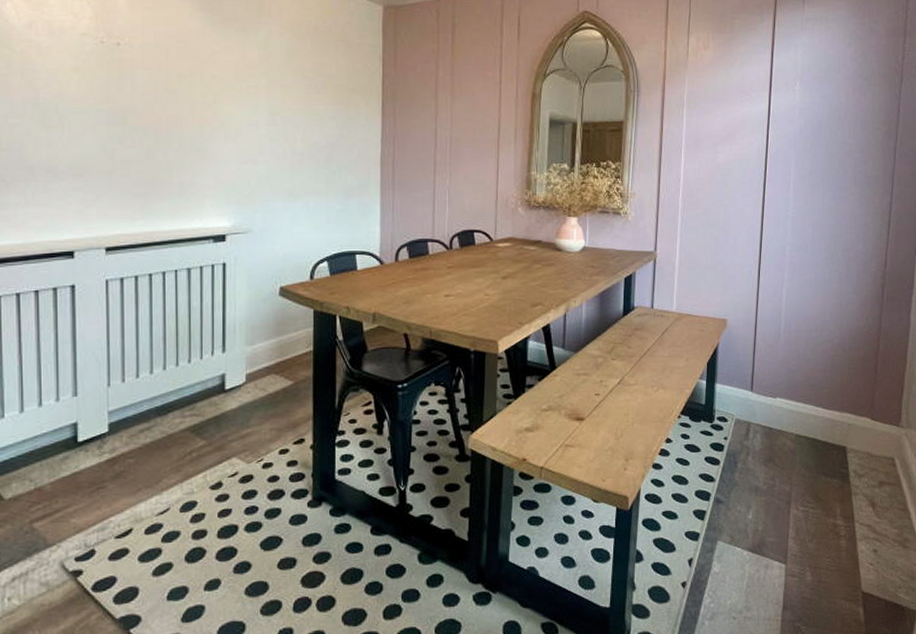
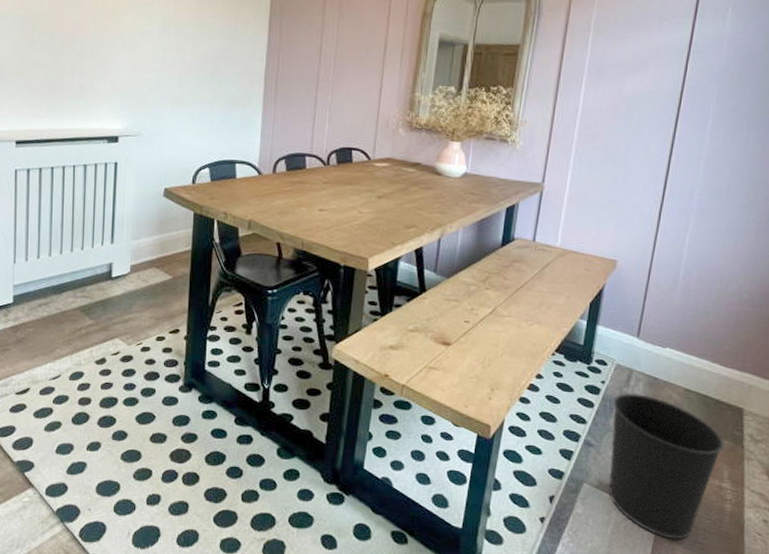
wastebasket: none [736,445,834,583] -> present [608,393,724,540]

